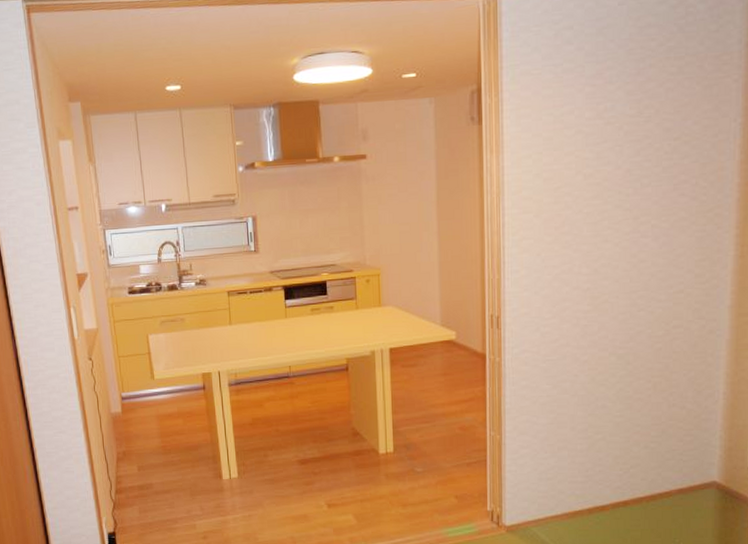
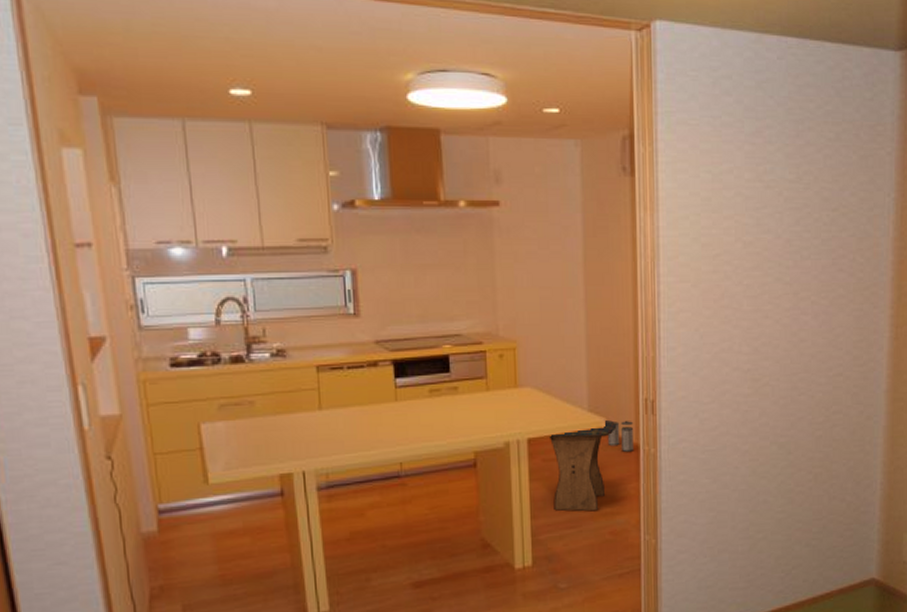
stool: none [407,333,466,410] -> present [548,419,617,511]
trash can: none [457,334,481,360] -> present [607,421,634,452]

